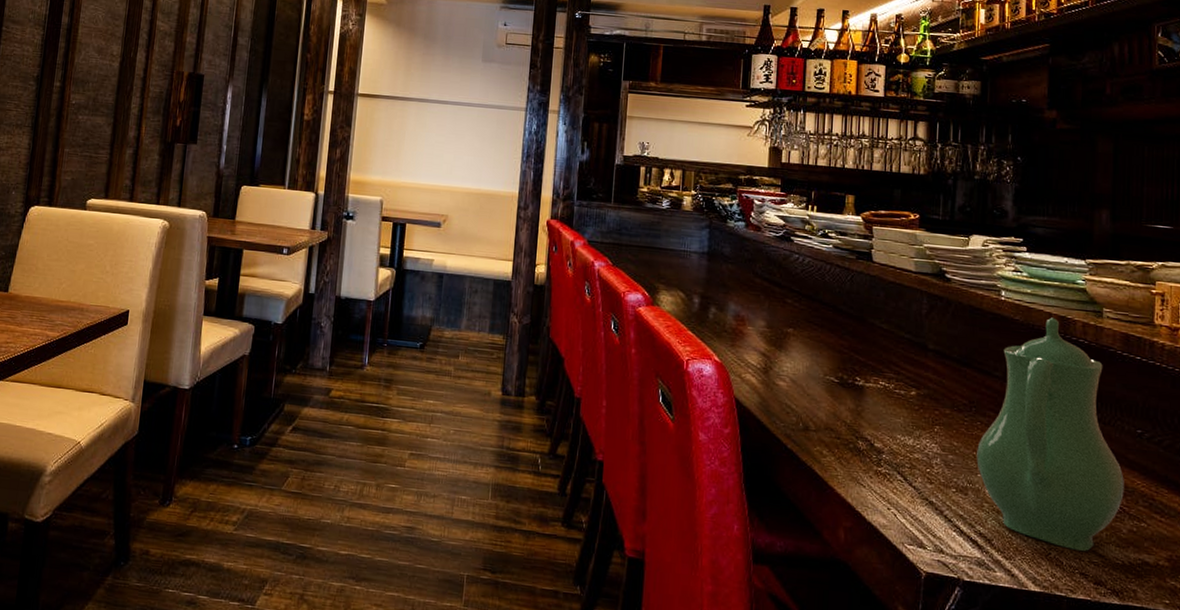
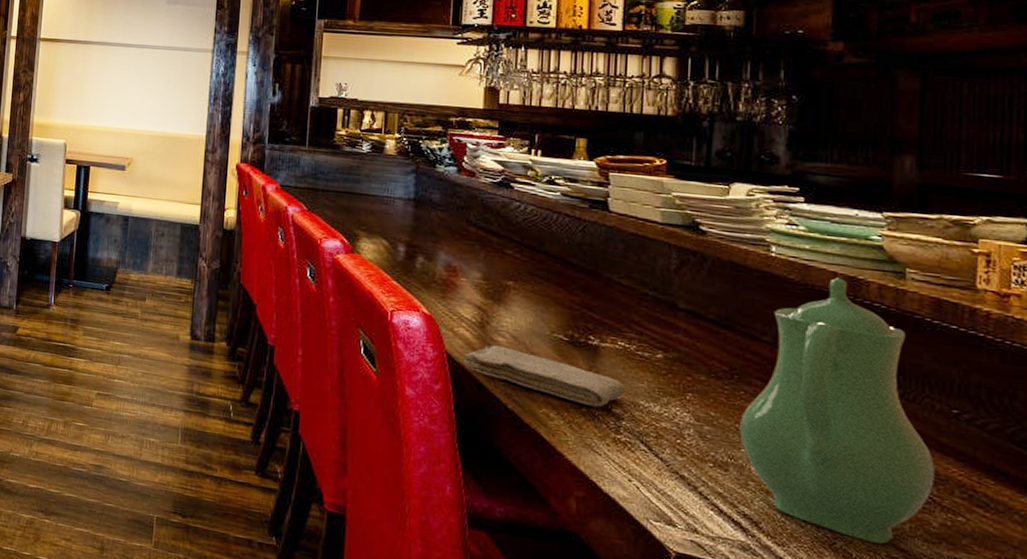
washcloth: none [750,389,885,443] -> present [463,345,625,407]

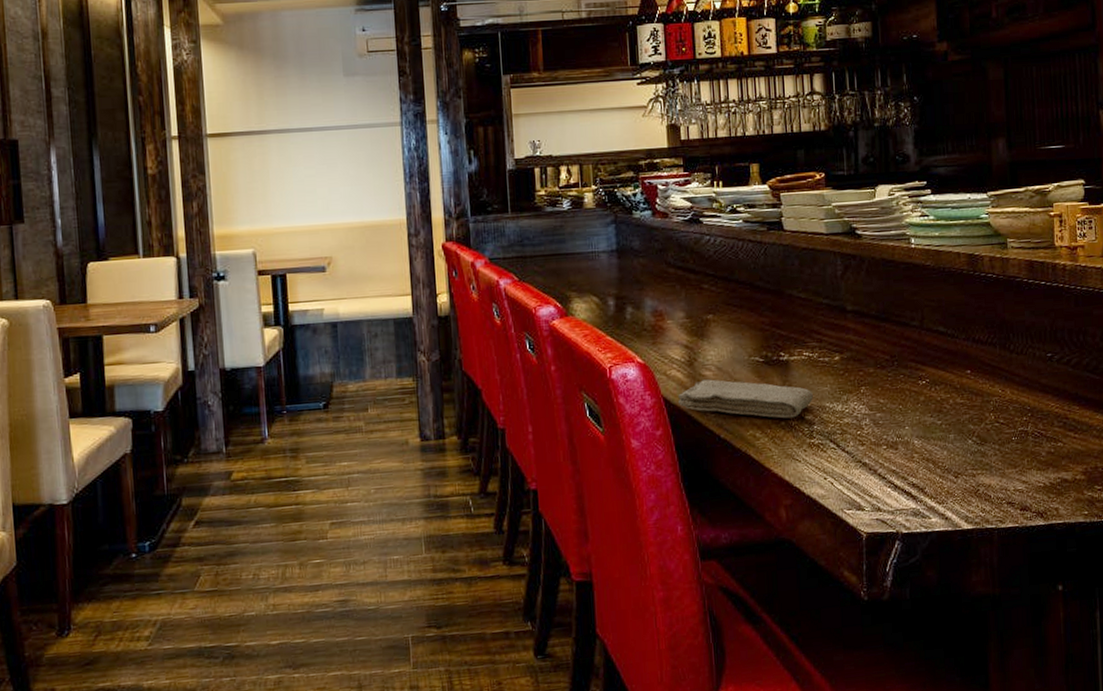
teapot: present [739,277,935,544] -> none [902,257,1040,482]

